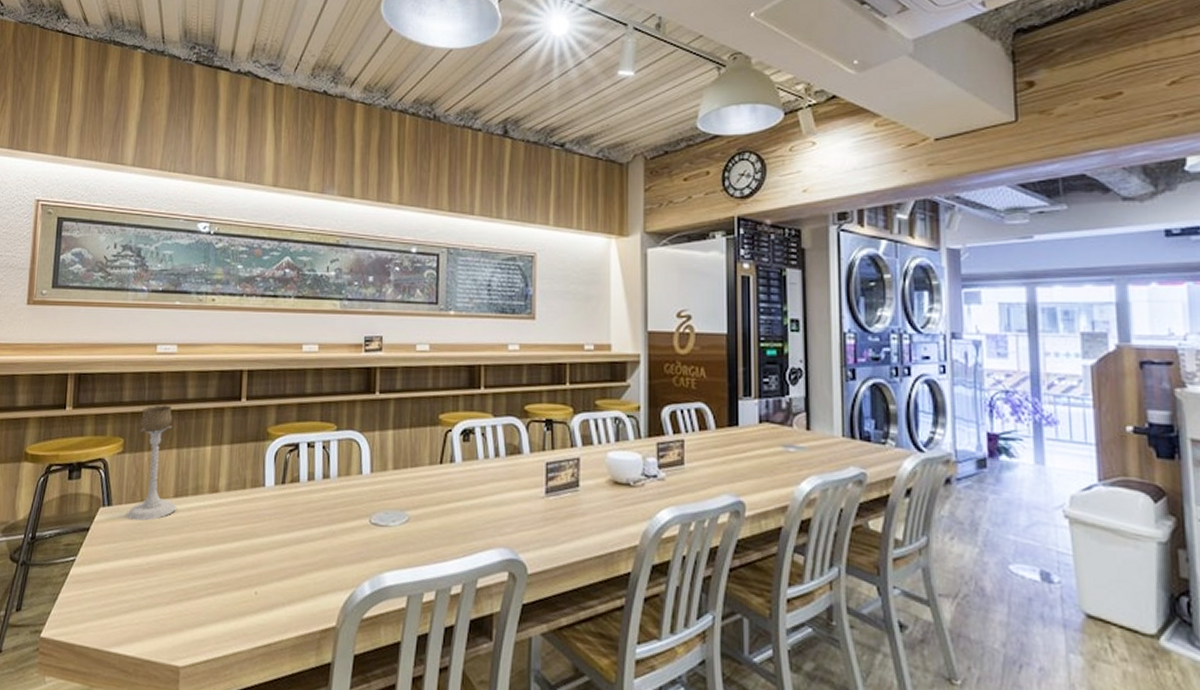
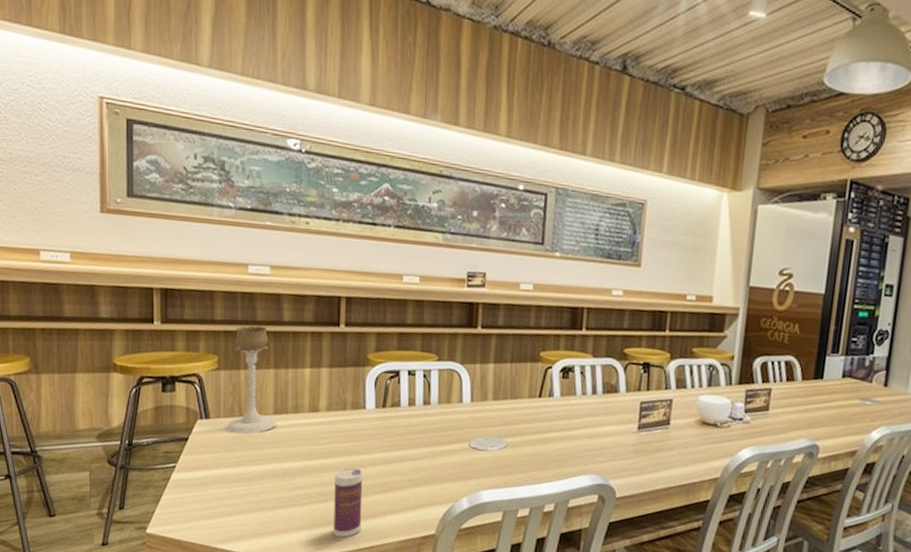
beverage can: none [230,551,262,634] -> present [333,467,363,538]

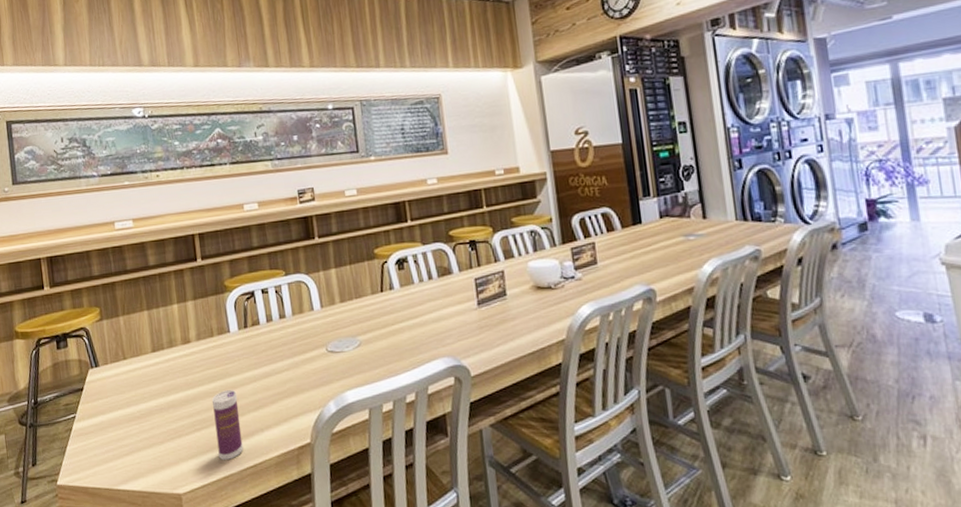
candle holder: present [225,325,276,435] -> none [111,274,156,376]

